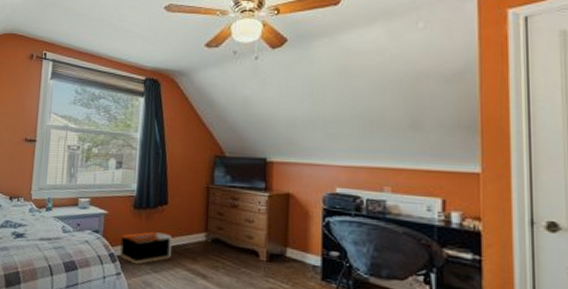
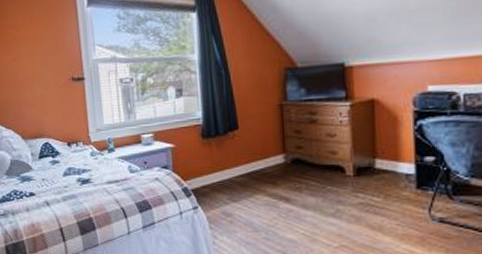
storage bin: present [120,232,172,265] -> none [193,160,249,196]

